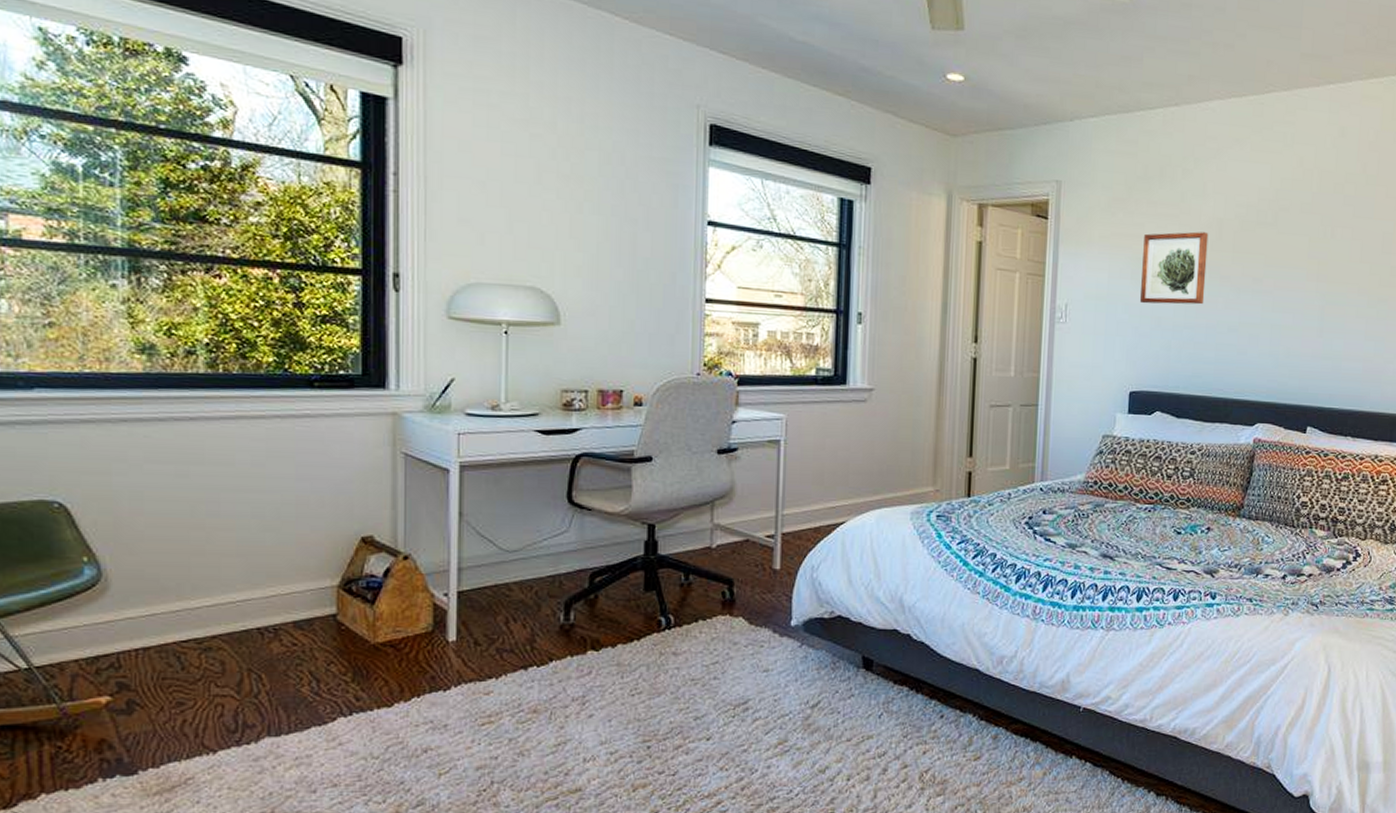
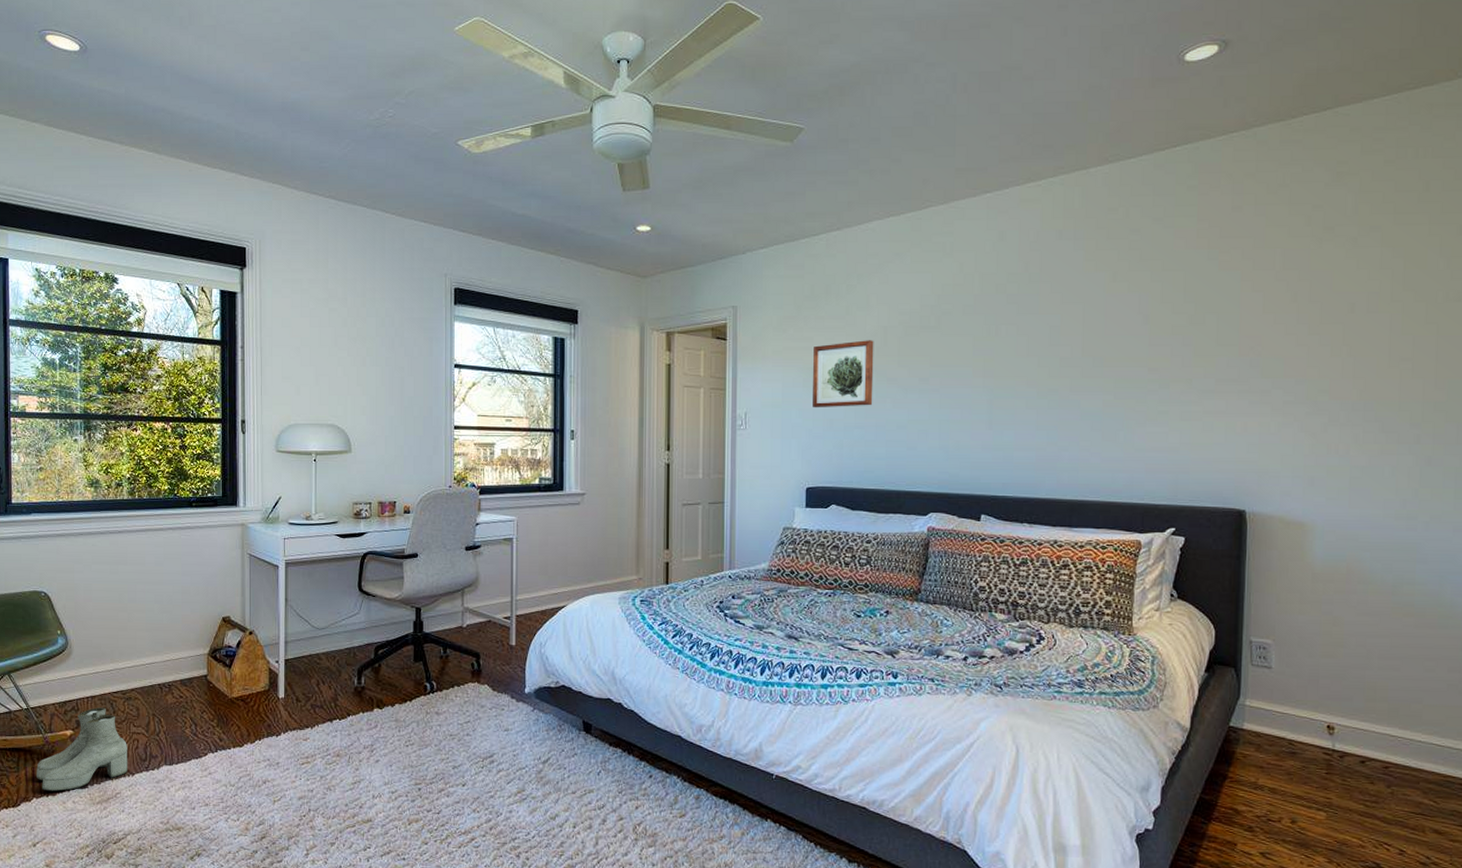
boots: none [46,663,205,783] -> present [36,707,127,792]

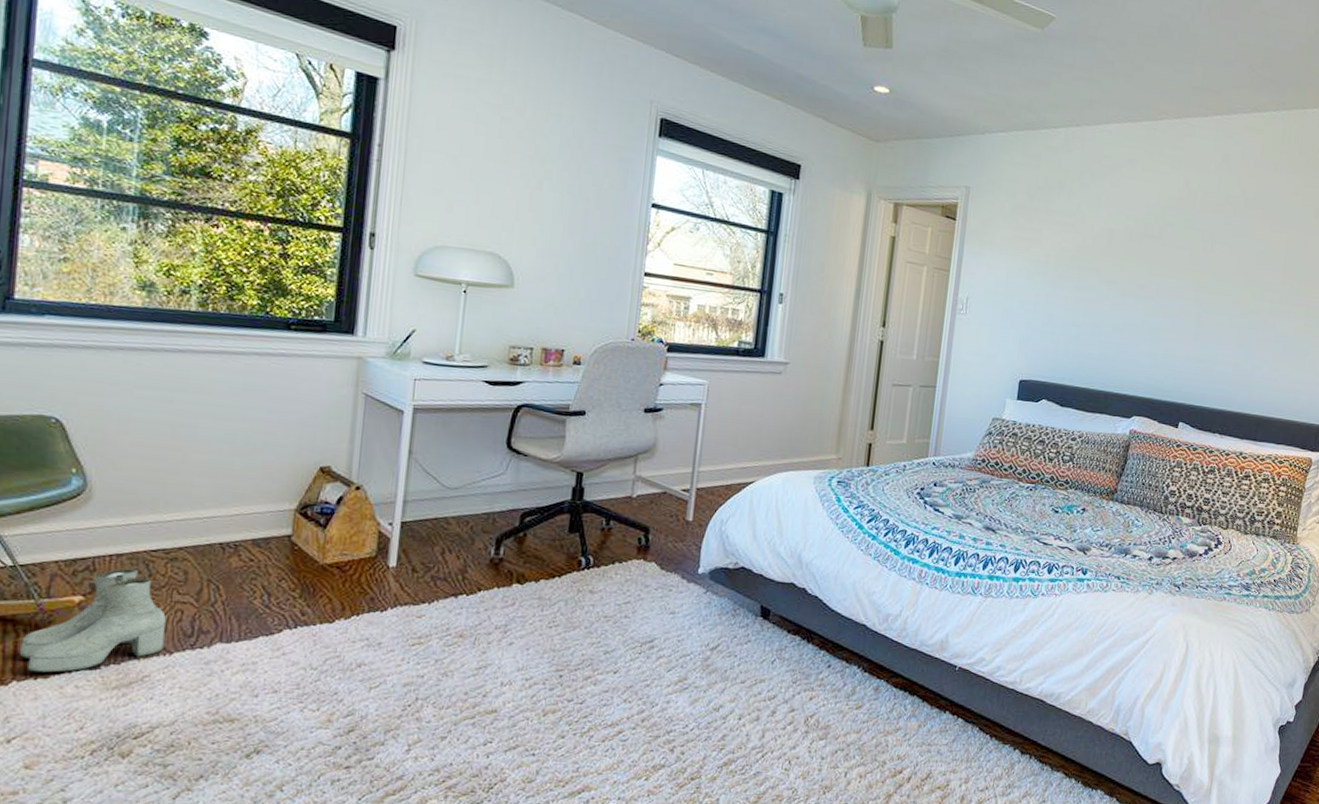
wall art: present [813,340,874,408] -> none [1034,238,1100,306]

